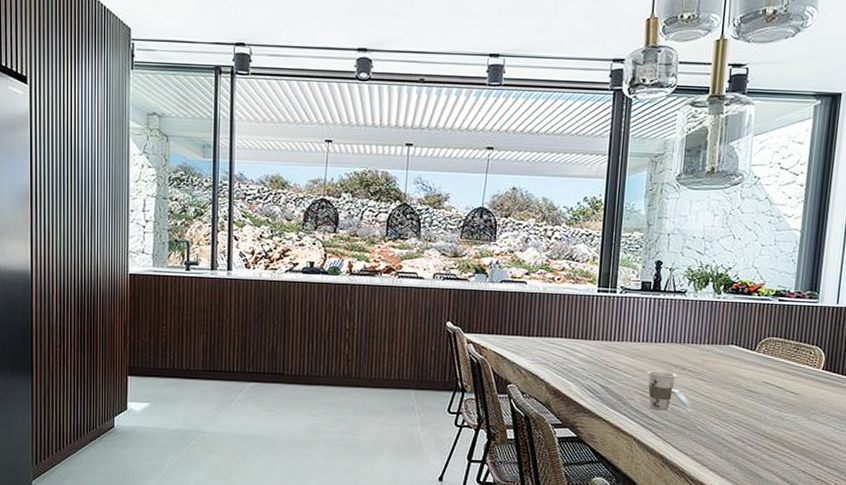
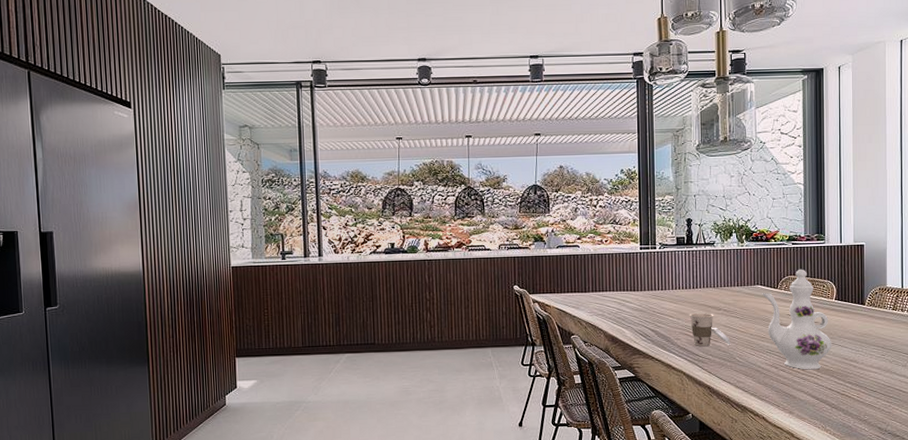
ewer: none [734,330,813,448] -> present [761,269,832,370]

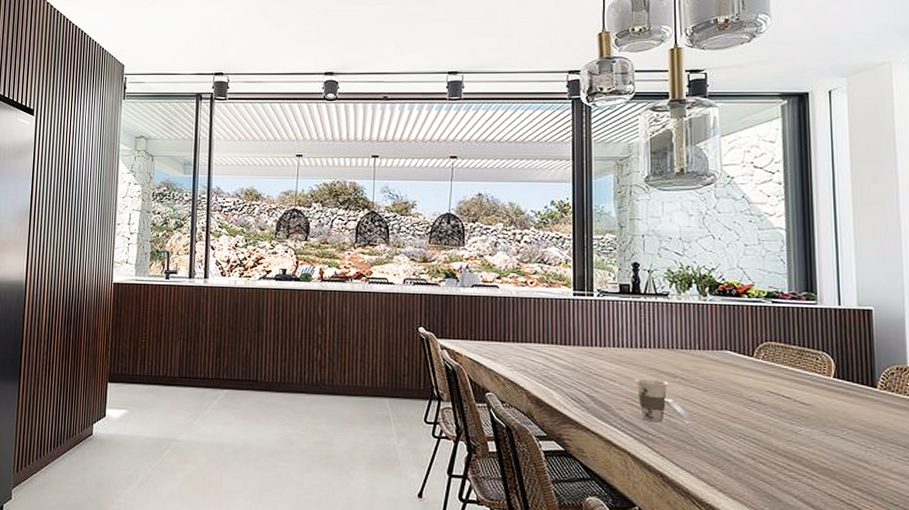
ewer: present [761,269,832,370] -> none [730,334,832,467]

